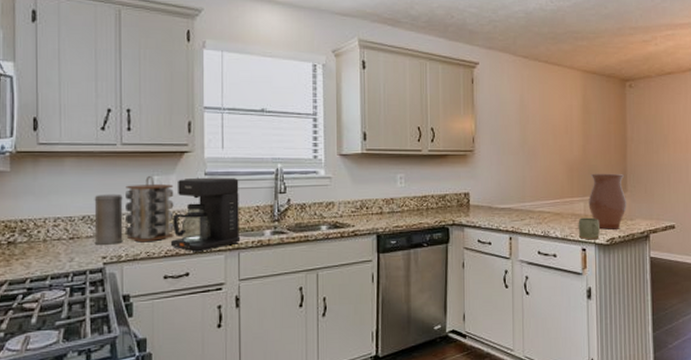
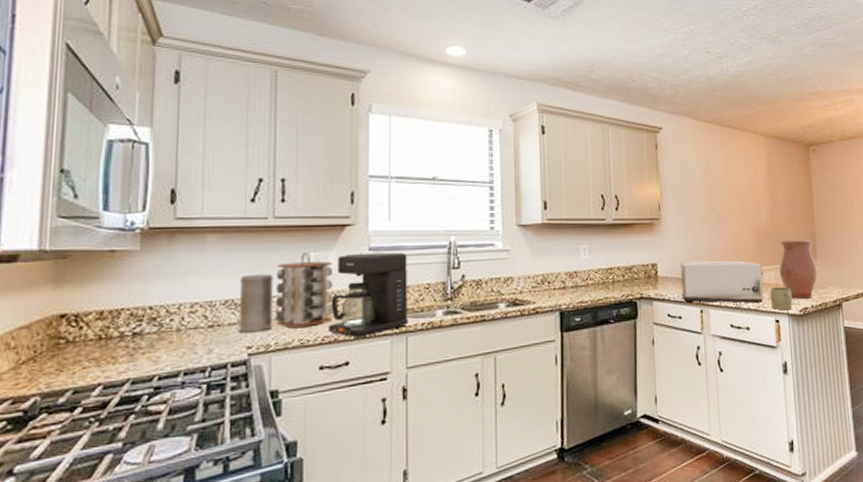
toaster: none [491,191,573,232] -> present [680,260,764,303]

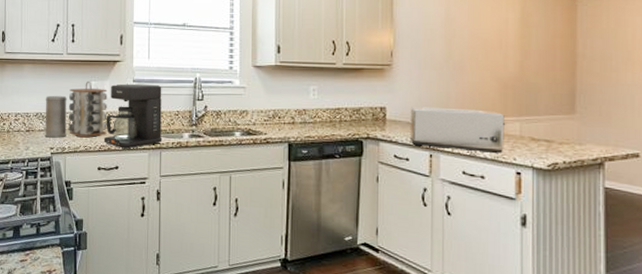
mug: present [770,286,793,311] -> none [512,139,539,164]
vase: present [779,240,818,299] -> none [525,92,574,154]

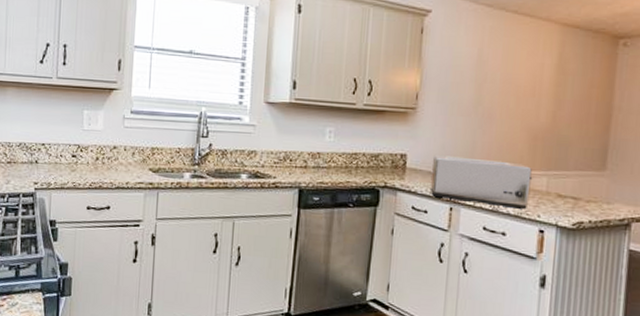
canister: present [44,95,67,138] -> none [28,123,55,172]
spice rack: present [69,81,107,138] -> none [56,109,101,174]
coffee maker: present [103,83,163,149] -> none [94,115,163,187]

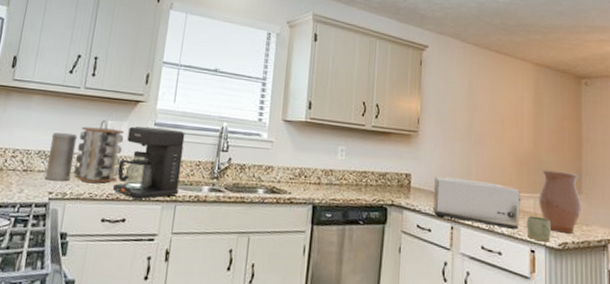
canister: none [28,123,55,172] -> present [44,132,78,182]
spice rack: none [56,109,101,174] -> present [73,119,125,184]
coffee maker: none [94,115,163,187] -> present [112,126,185,200]
mug: none [536,194,565,222] -> present [526,215,551,243]
vase: none [553,145,605,213] -> present [539,169,581,234]

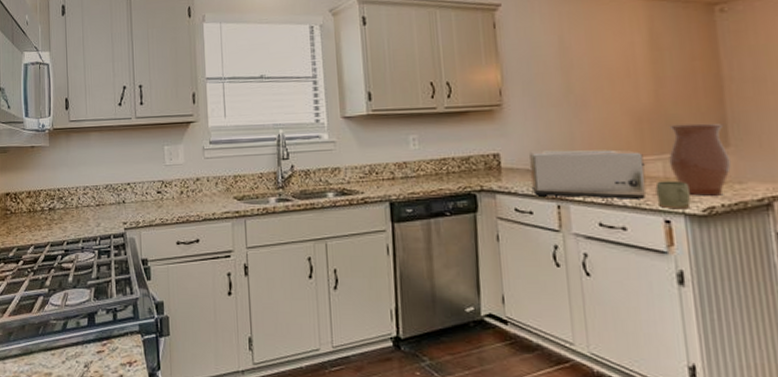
canister: present [44,132,78,182] -> none [115,163,140,211]
spice rack: present [73,119,125,184] -> none [140,145,184,209]
coffee maker: present [112,126,185,200] -> none [181,145,246,219]

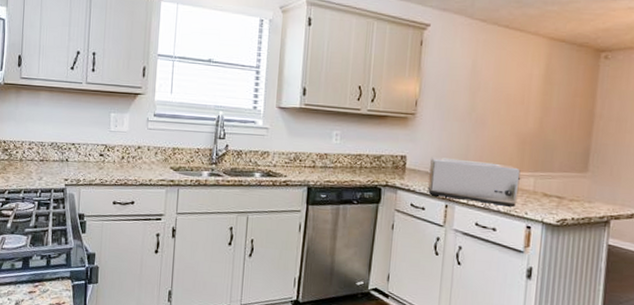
mug: present [655,180,691,209] -> none [524,193,551,219]
vase: present [669,123,731,196] -> none [539,148,587,211]

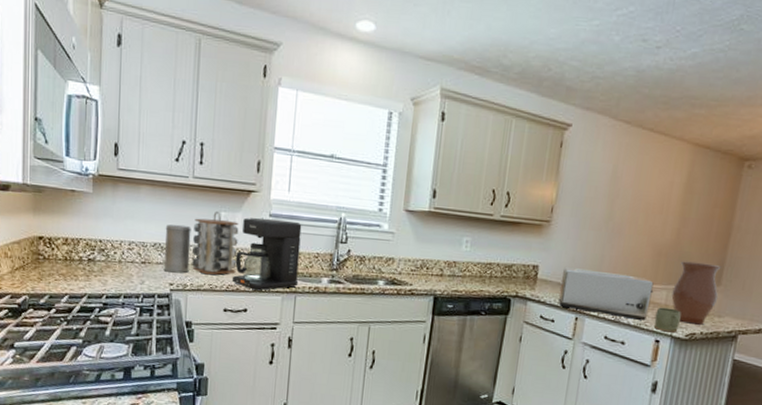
canister: none [59,125,84,170] -> present [163,224,191,274]
spice rack: none [84,112,127,171] -> present [192,210,239,276]
coffee maker: none [120,117,183,184] -> present [231,217,302,291]
mug: none [524,193,551,219] -> present [653,307,681,333]
vase: none [539,148,587,211] -> present [671,261,722,325]

